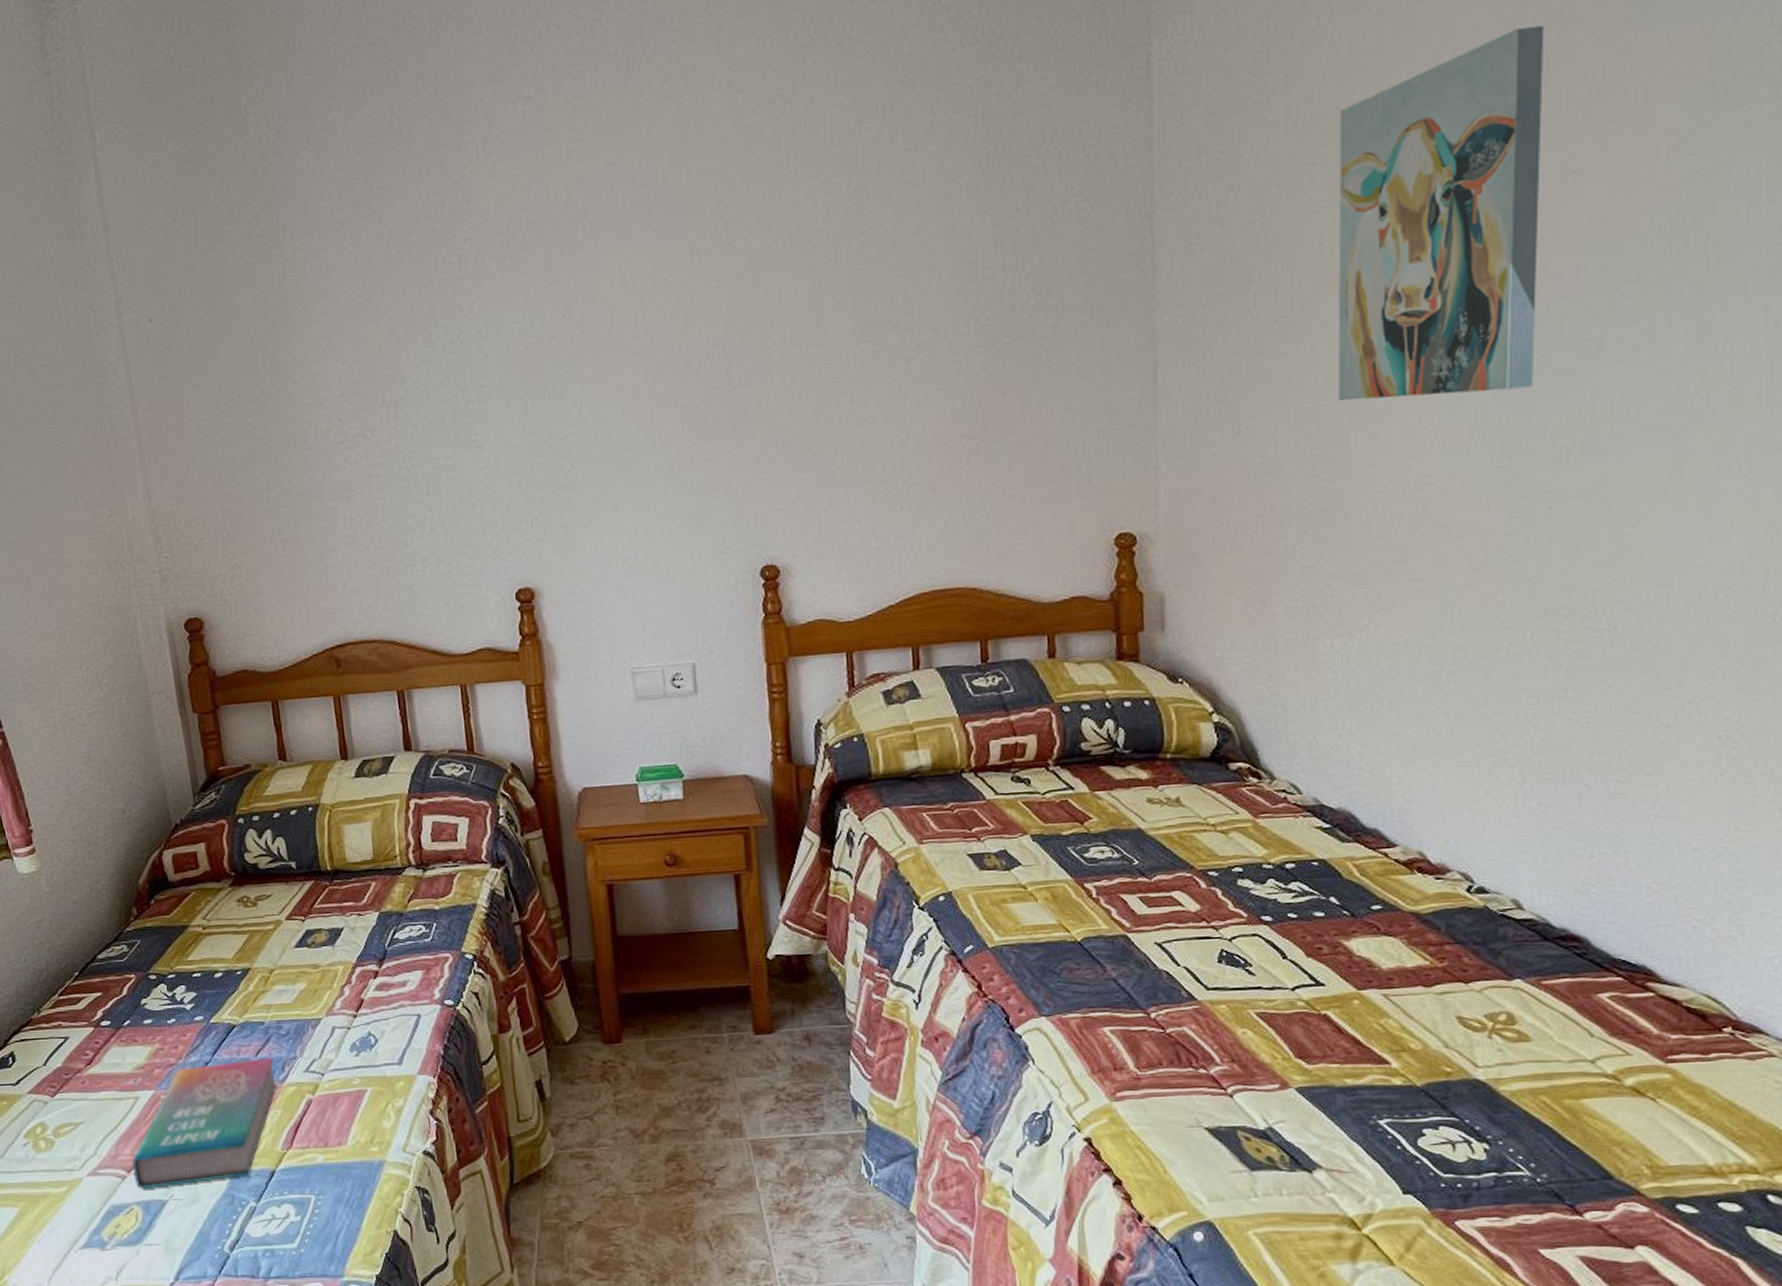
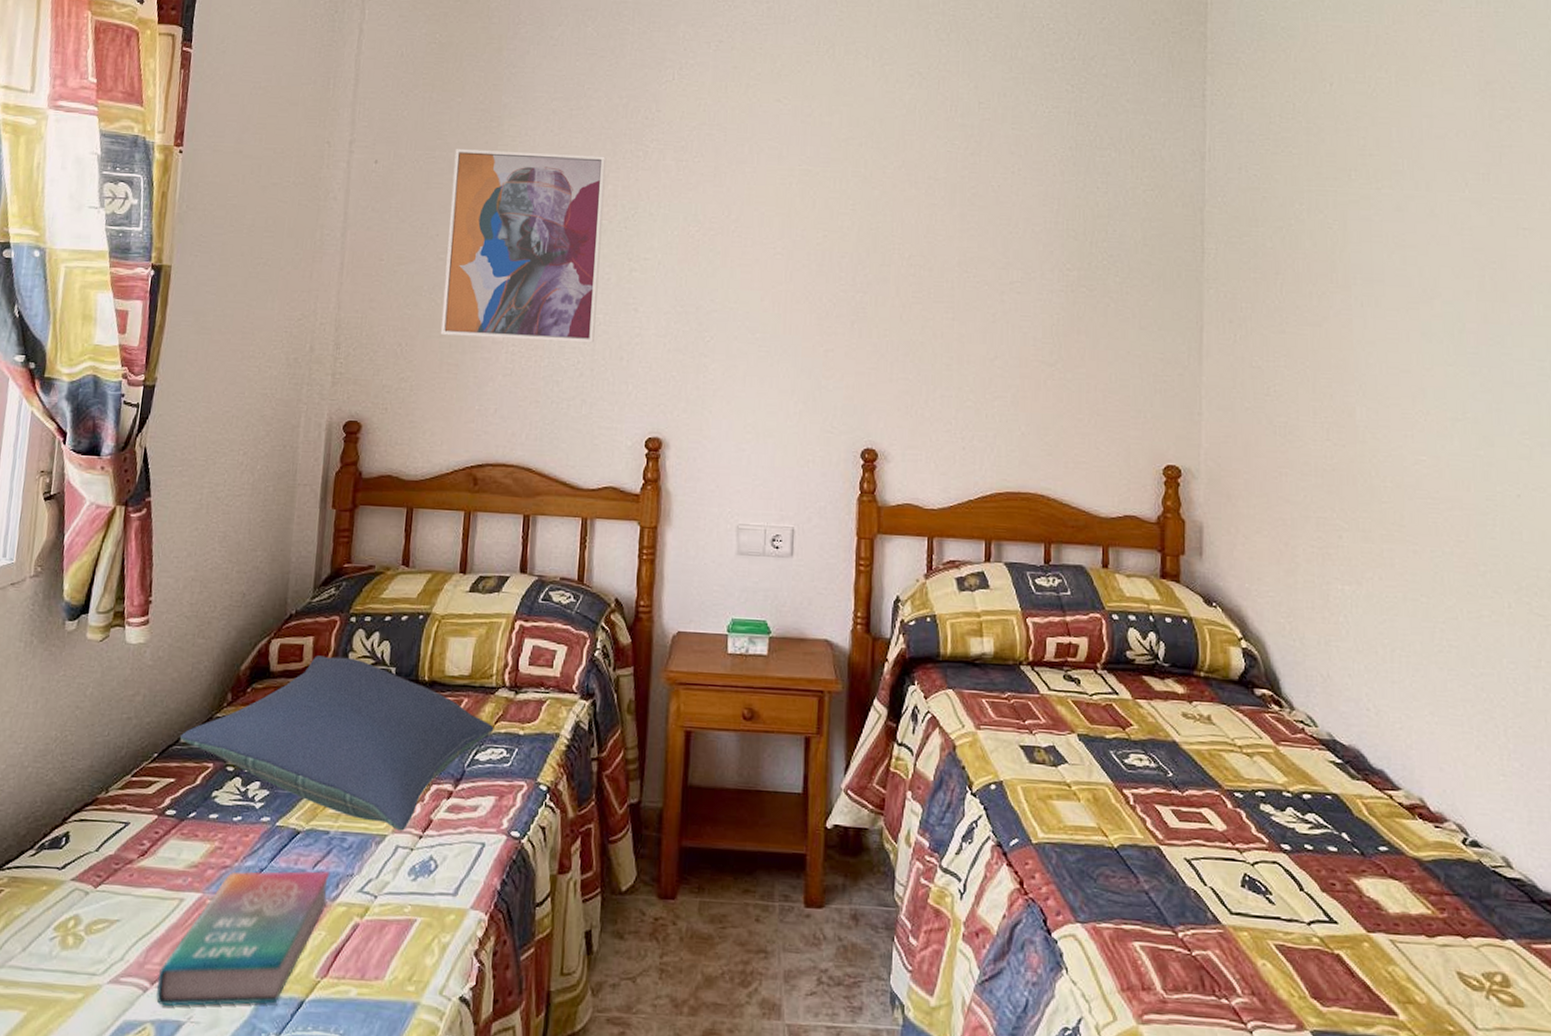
pillow: none [96,858,408,1013] -> present [180,655,494,831]
wall art: none [238,269,439,509] -> present [440,149,607,343]
wall art: present [1337,25,1545,402] -> none [1347,116,1502,393]

